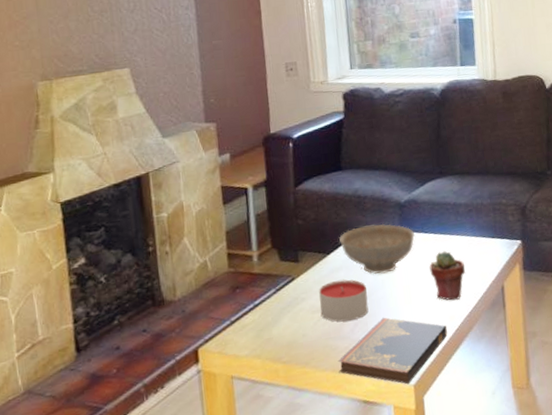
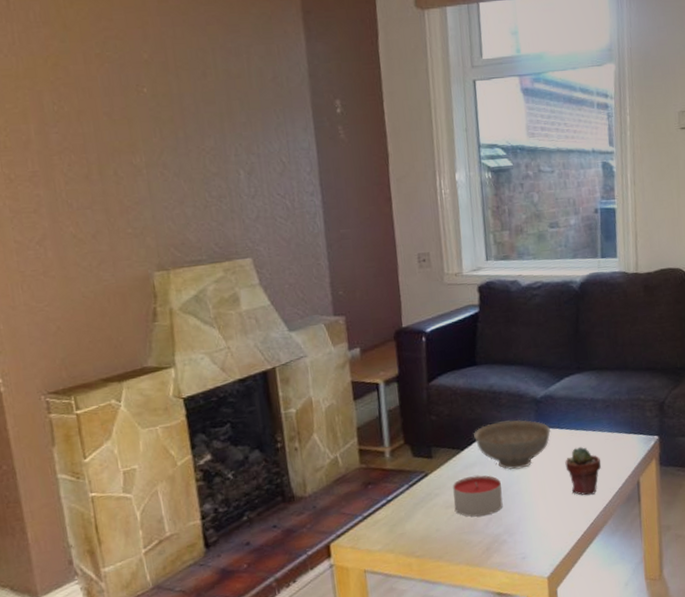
hardcover book: present [337,317,448,385] -> none [471,512,582,577]

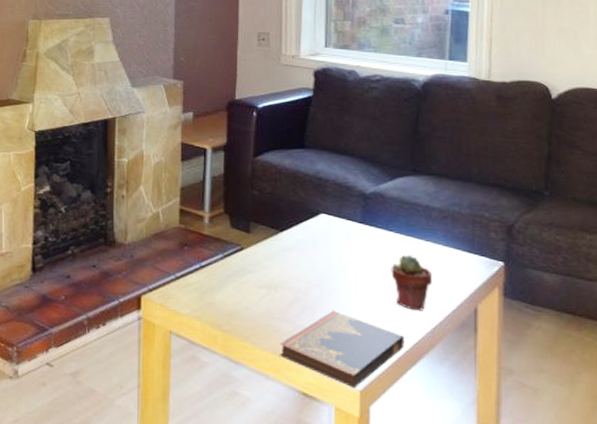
candle: present [453,475,503,517] -> none [266,260,318,305]
hardcover book: none [471,512,582,577] -> present [279,310,404,389]
decorative bowl: present [474,419,552,470] -> none [295,210,379,264]

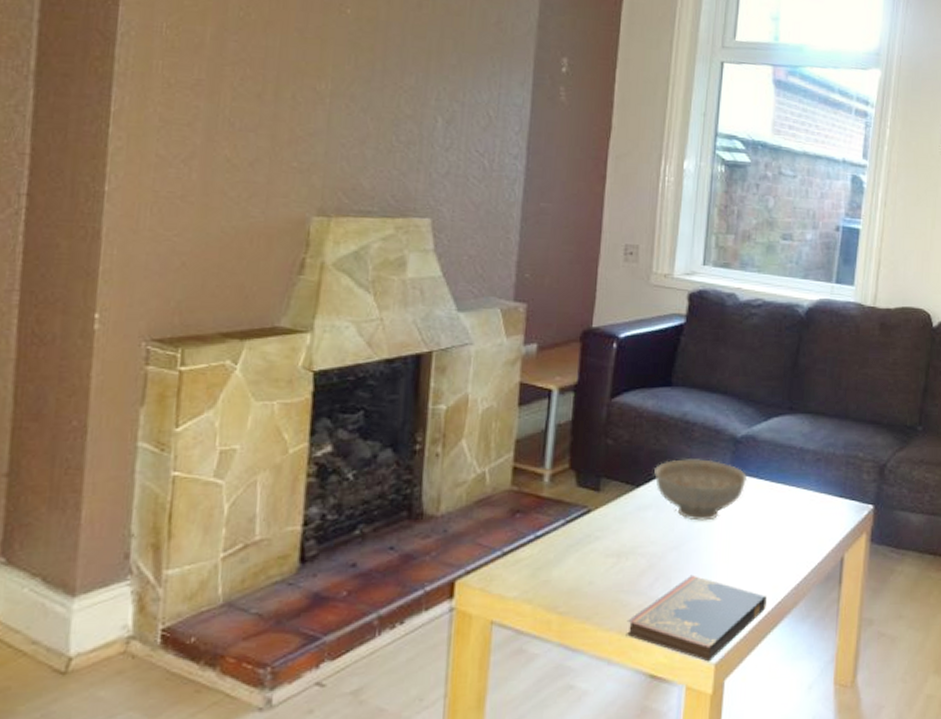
decorative bowl: none [295,210,379,264] -> present [654,459,748,521]
potted succulent: present [391,254,432,311] -> none [758,504,801,566]

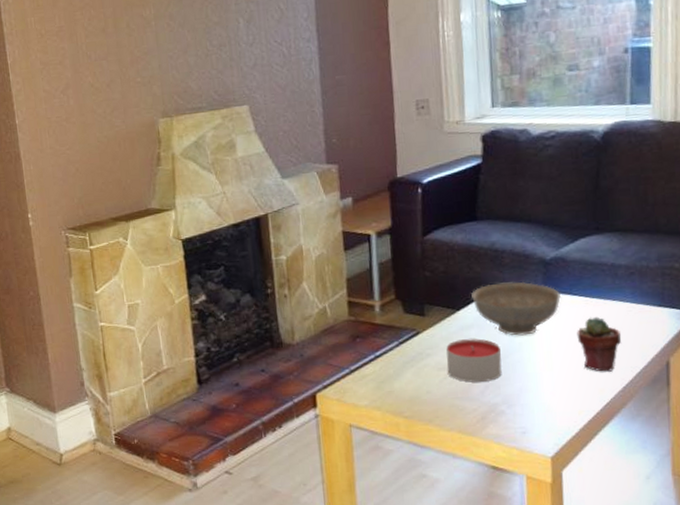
candle: none [615,521,677,573] -> present [446,338,502,382]
hardcover book: present [626,574,767,662] -> none [464,382,595,456]
potted succulent: none [758,504,801,566] -> present [577,316,621,372]

